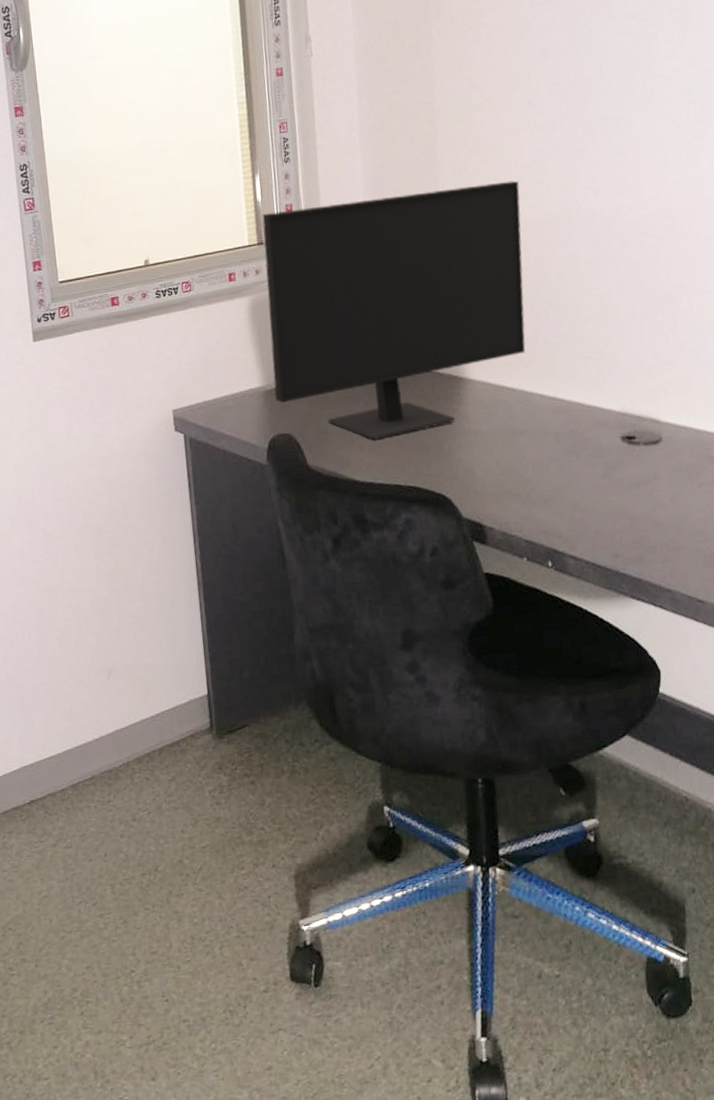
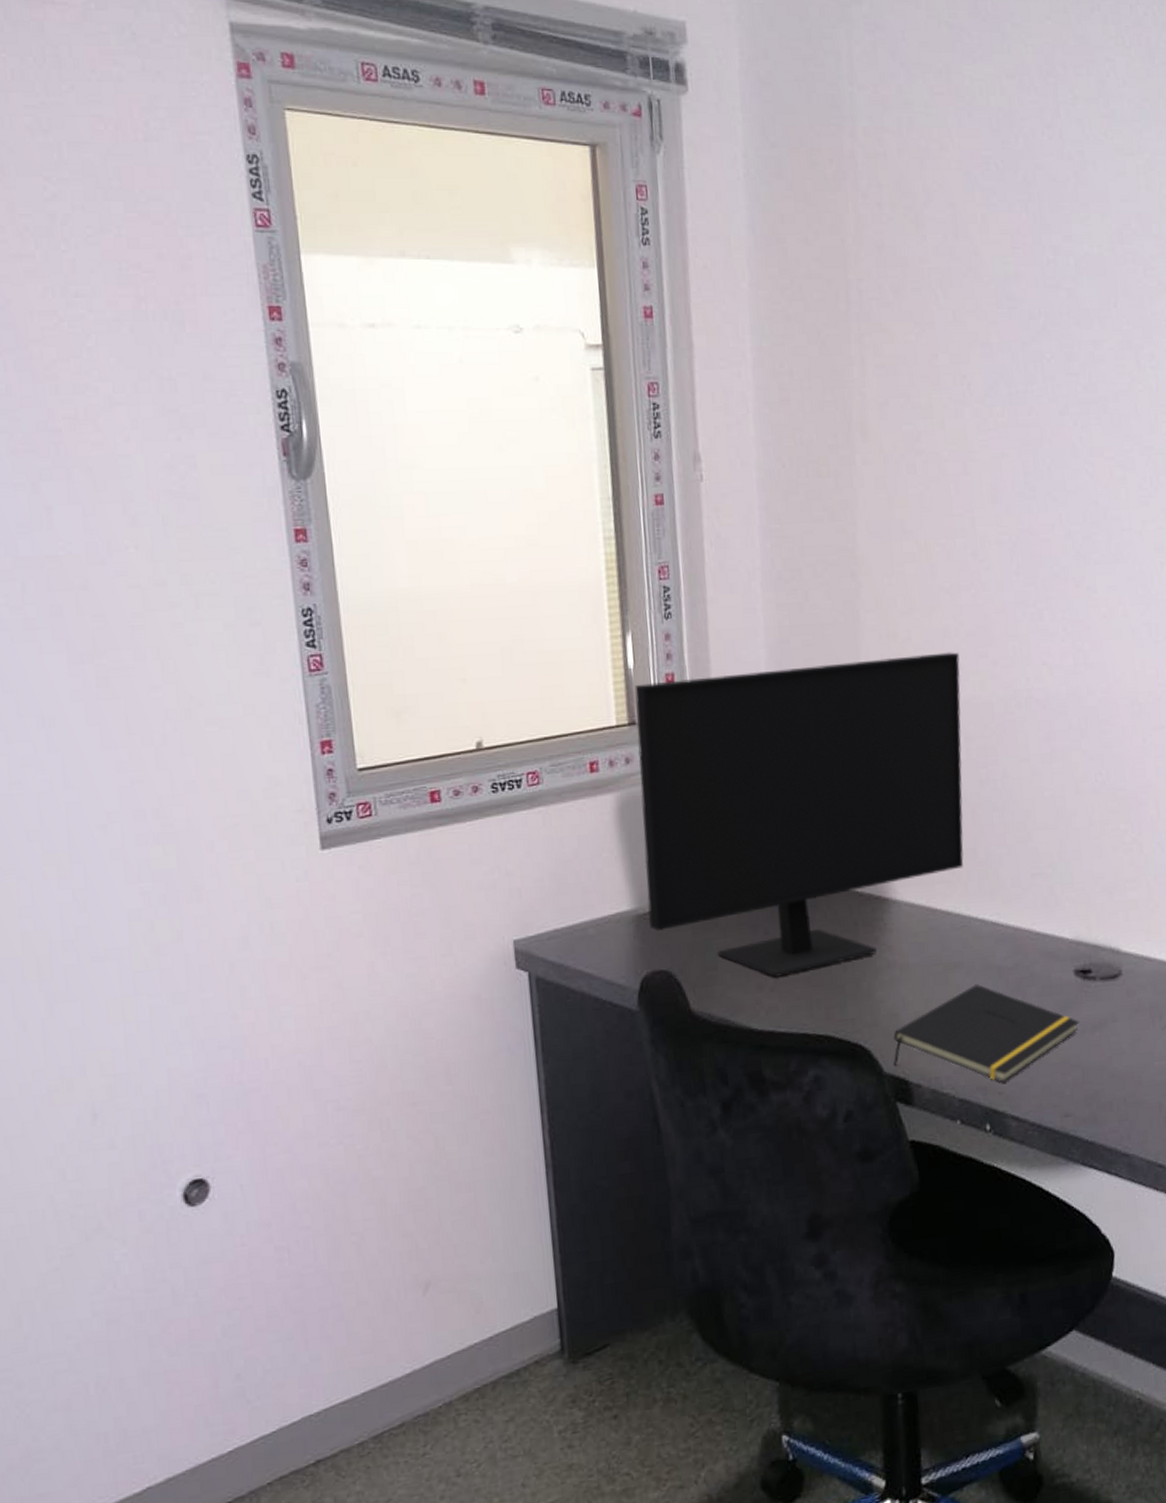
notepad: none [470,447,626,528] -> present [893,984,1080,1083]

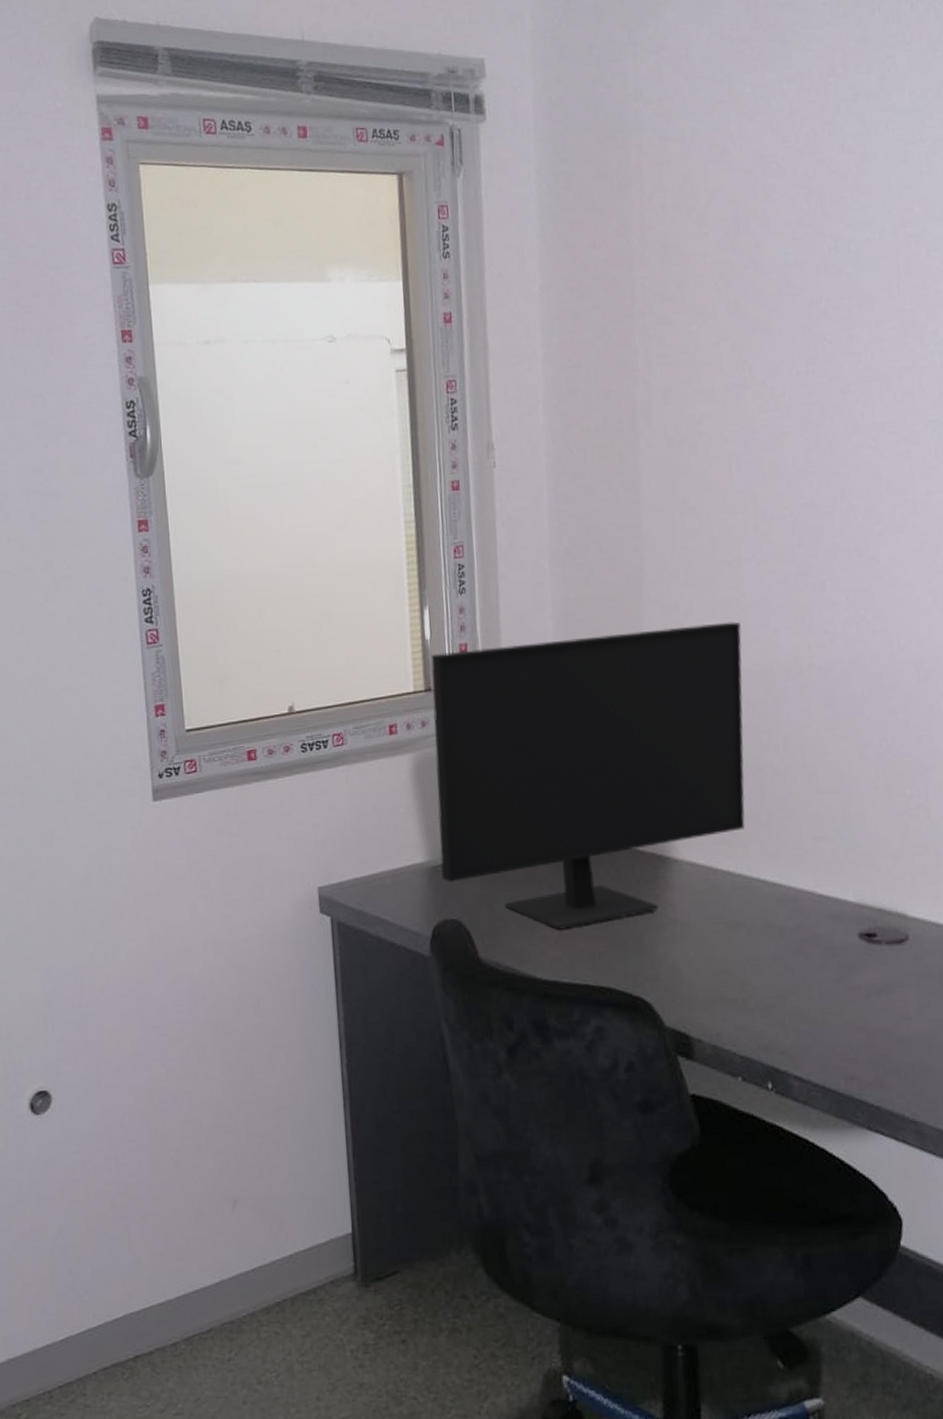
notepad: present [893,984,1080,1083] -> none [674,944,865,1043]

